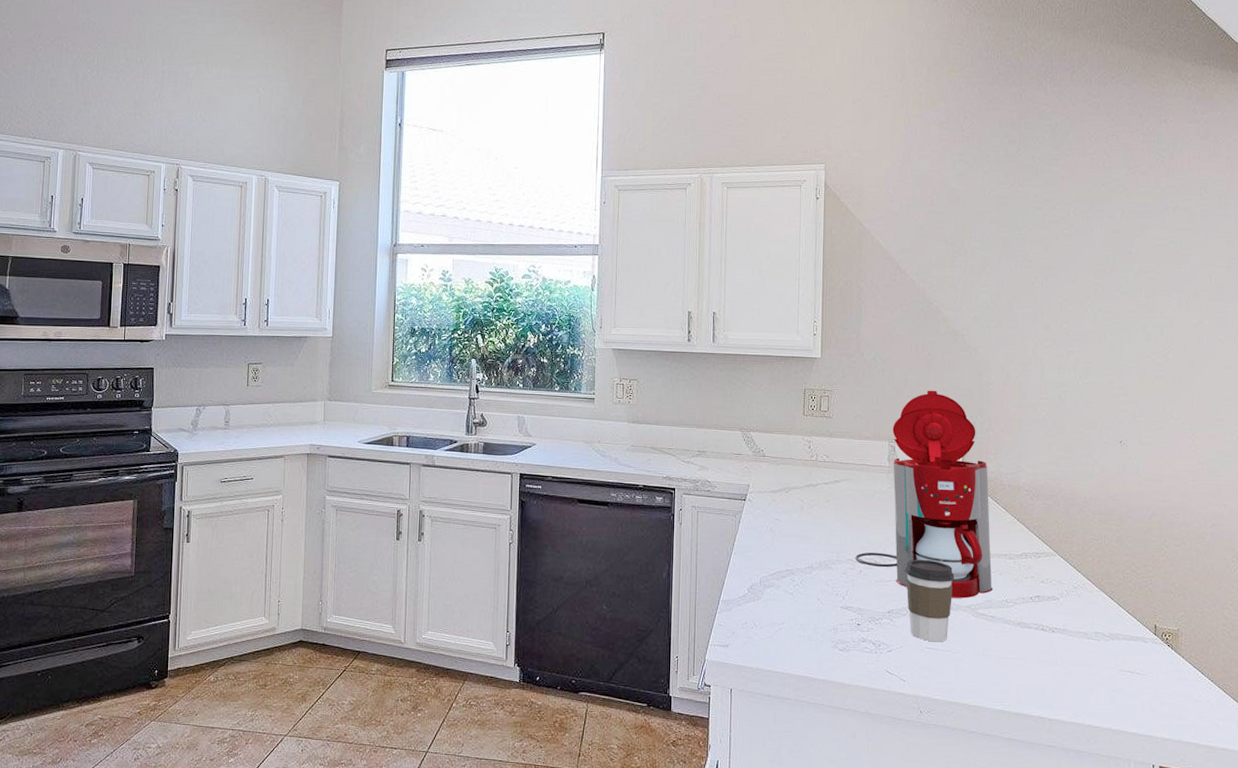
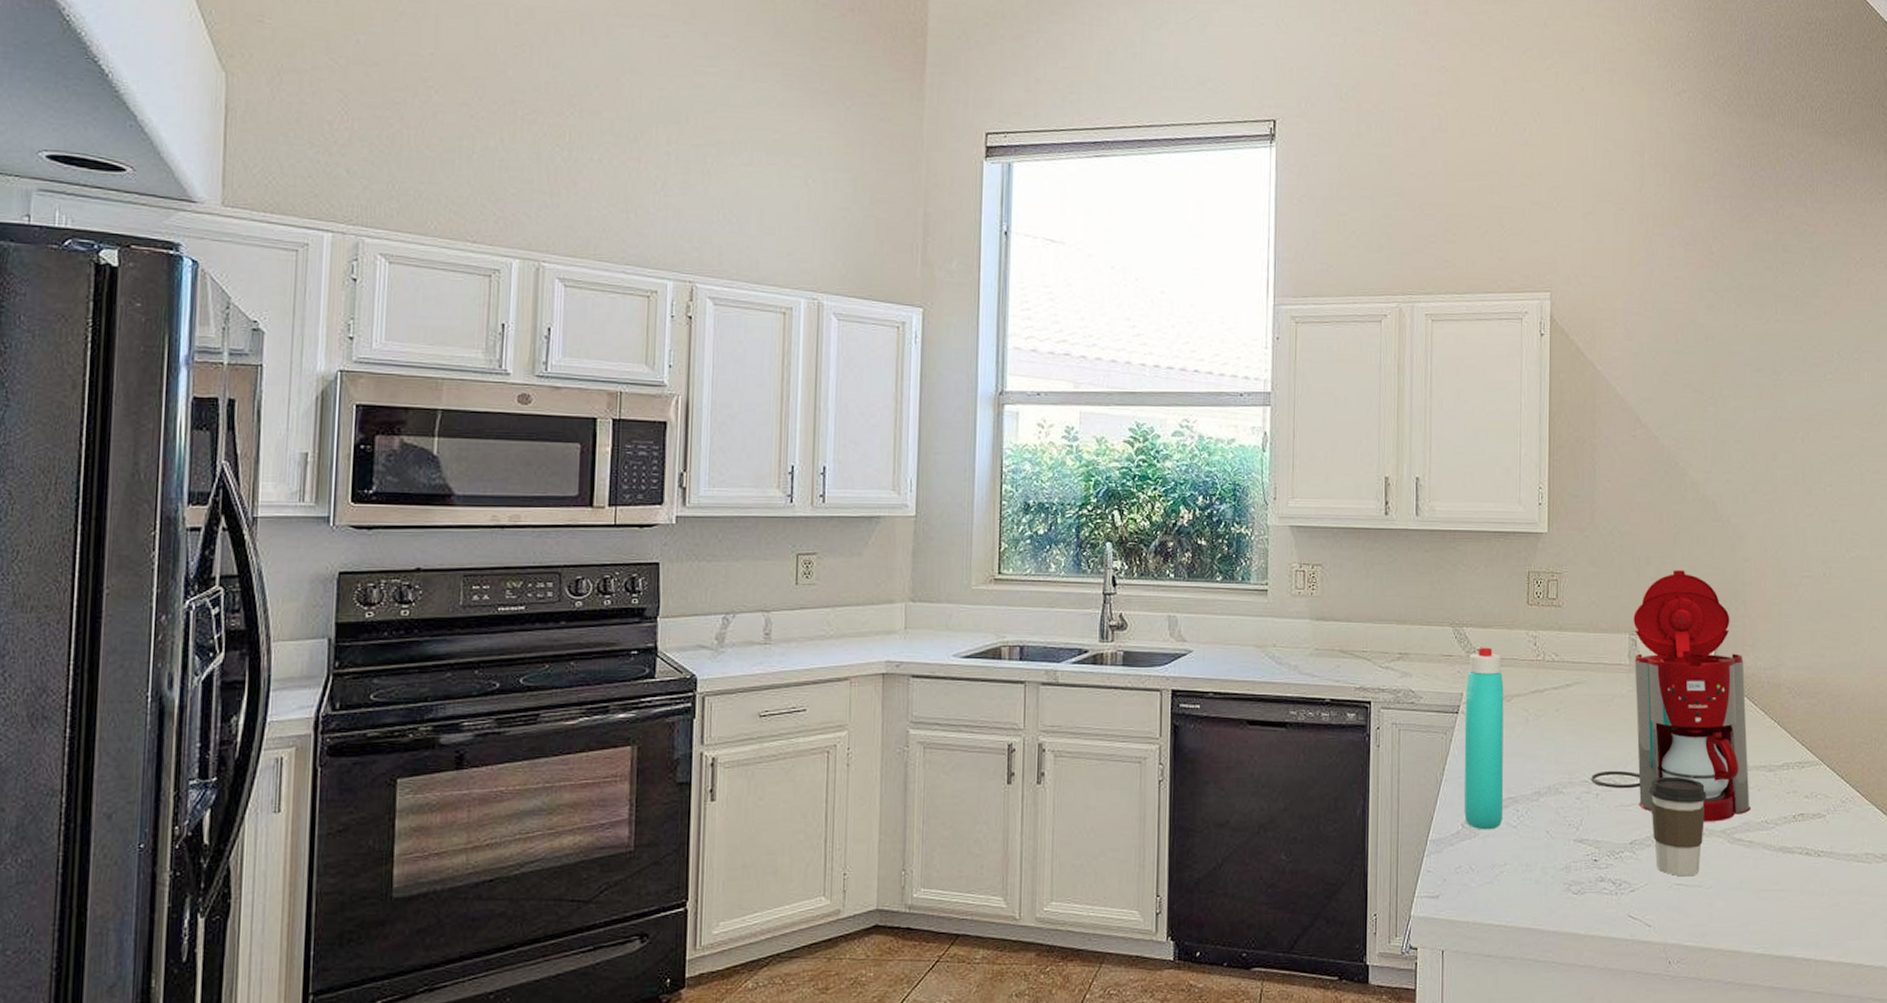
bottle: none [749,448,783,595] -> present [1464,647,1504,830]

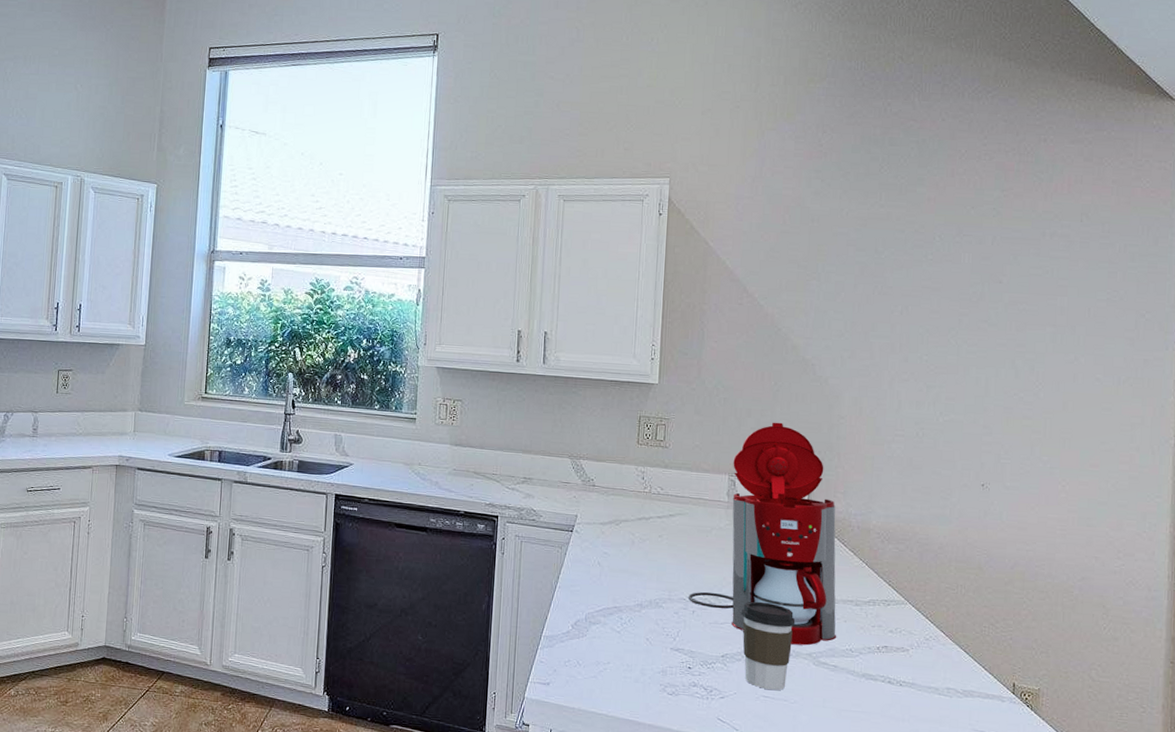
bottle: present [1464,647,1504,830] -> none [574,477,614,633]

